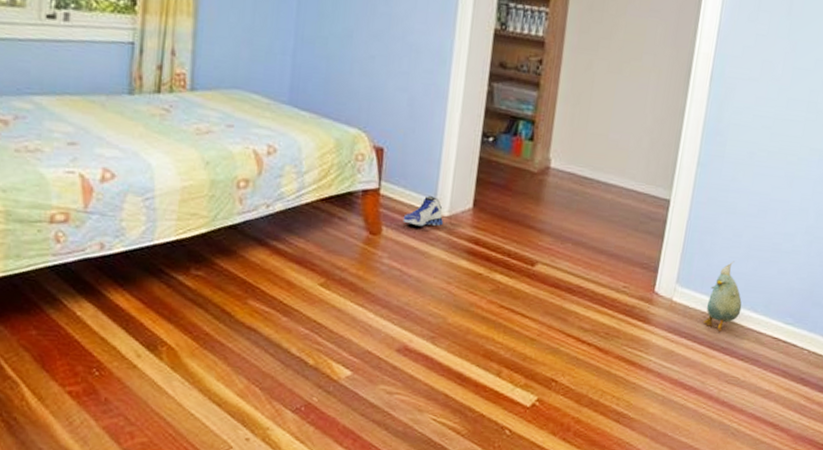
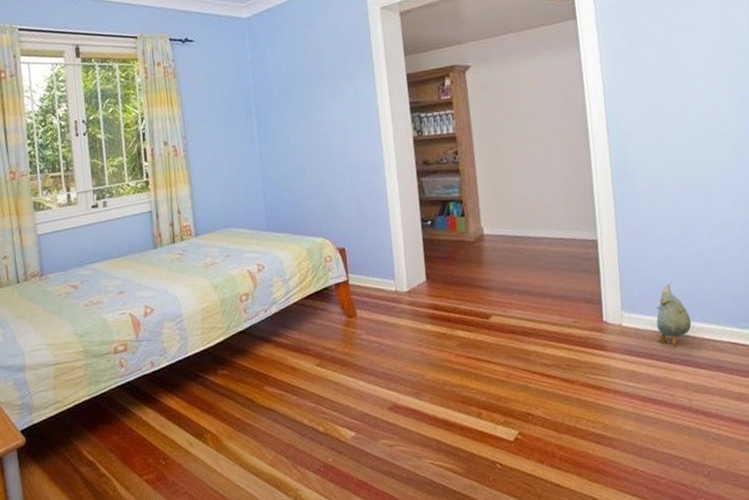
sneaker: present [402,196,443,227] -> none [371,278,404,304]

